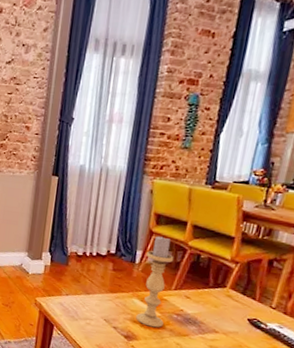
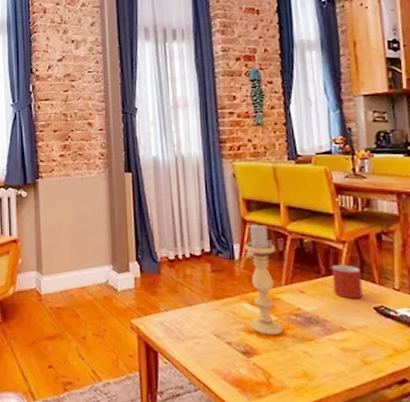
mug: none [216,280,246,311] -> present [331,264,363,299]

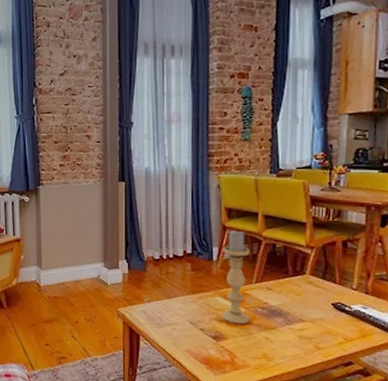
mug: present [331,264,363,299] -> none [298,266,324,296]

